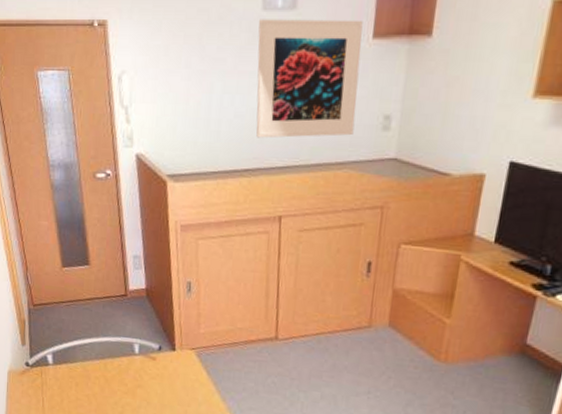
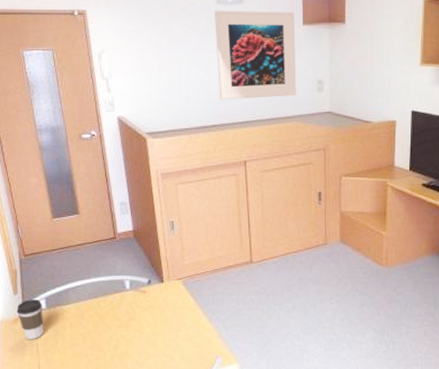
coffee cup: none [24,352,50,395] -> present [16,300,44,339]

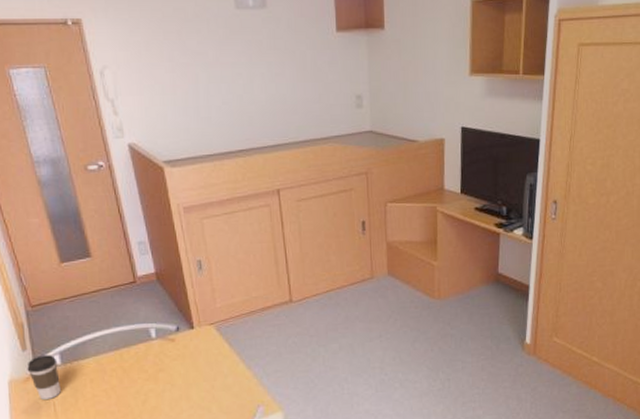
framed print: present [215,10,296,100] -> none [234,16,332,121]

